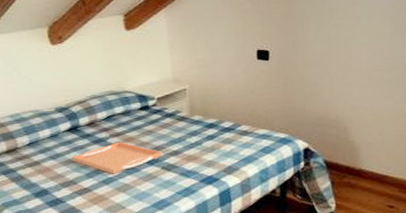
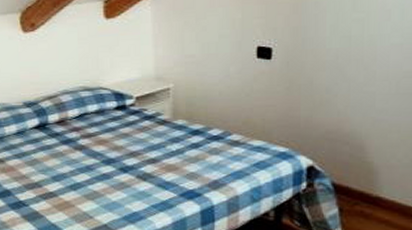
serving tray: present [72,141,162,174] -> none [39,143,137,180]

